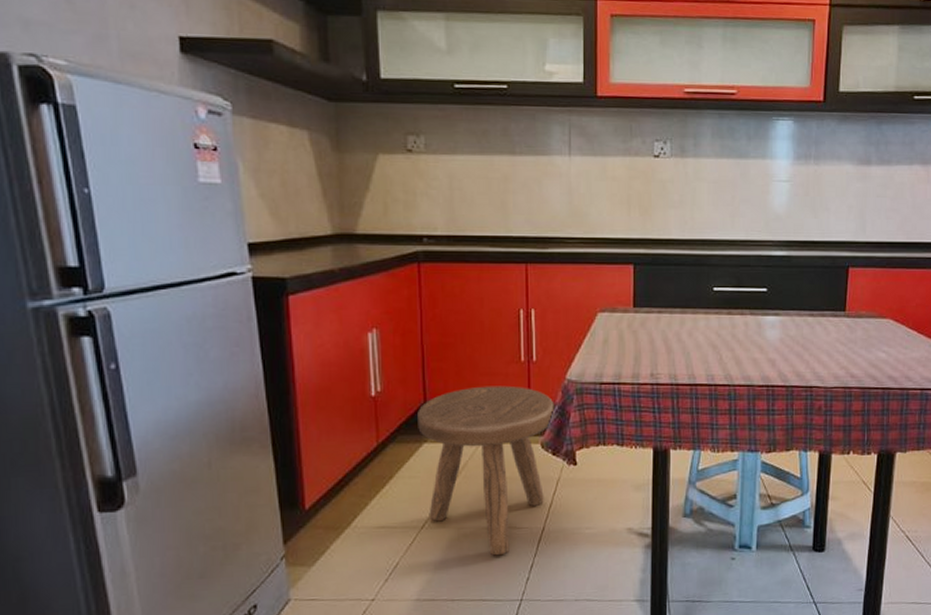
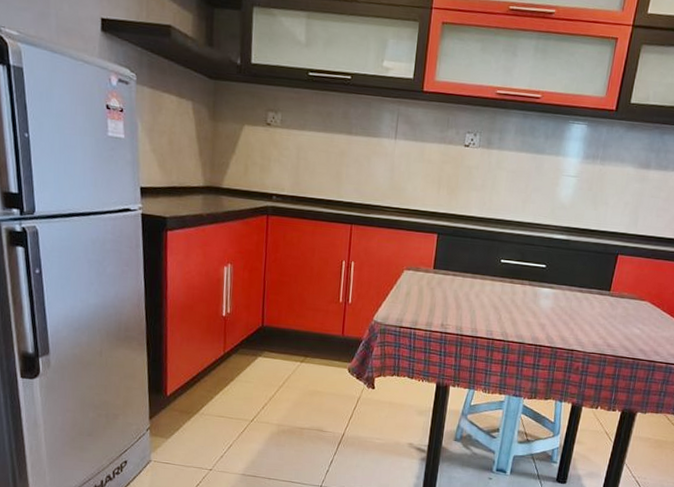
stool: present [418,385,555,556] -> none [255,318,362,450]

